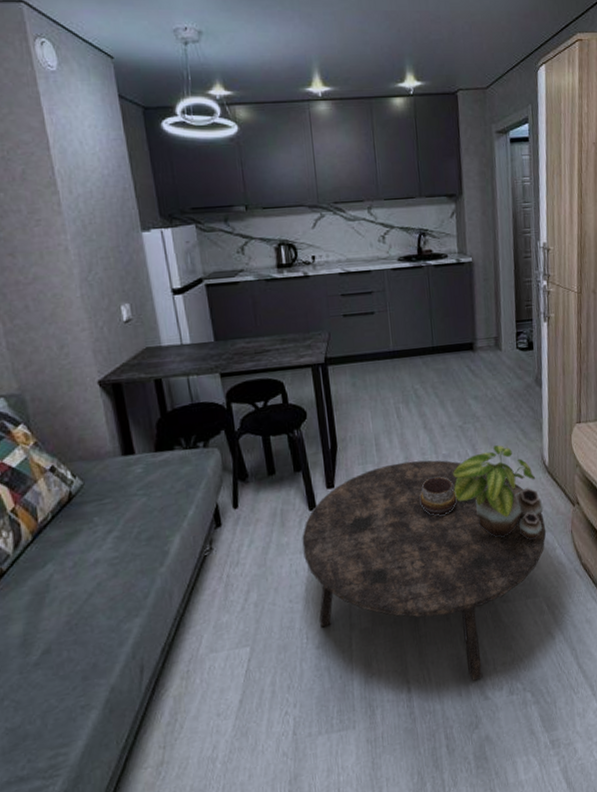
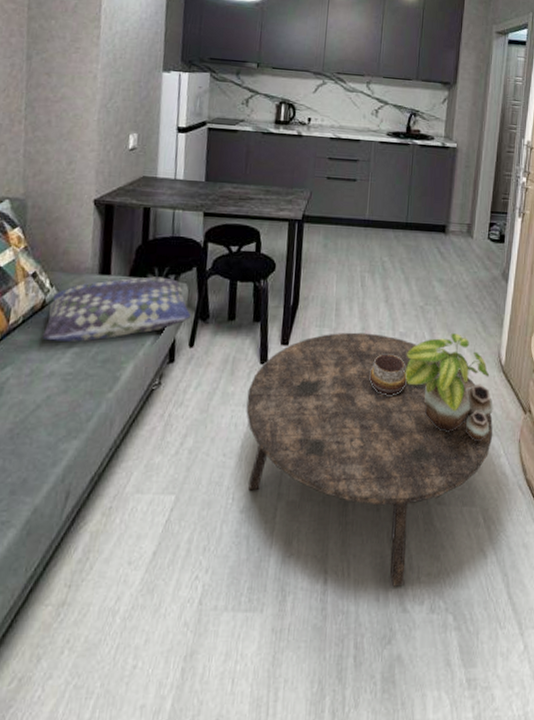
cushion: none [77,446,230,531] -> present [42,276,192,342]

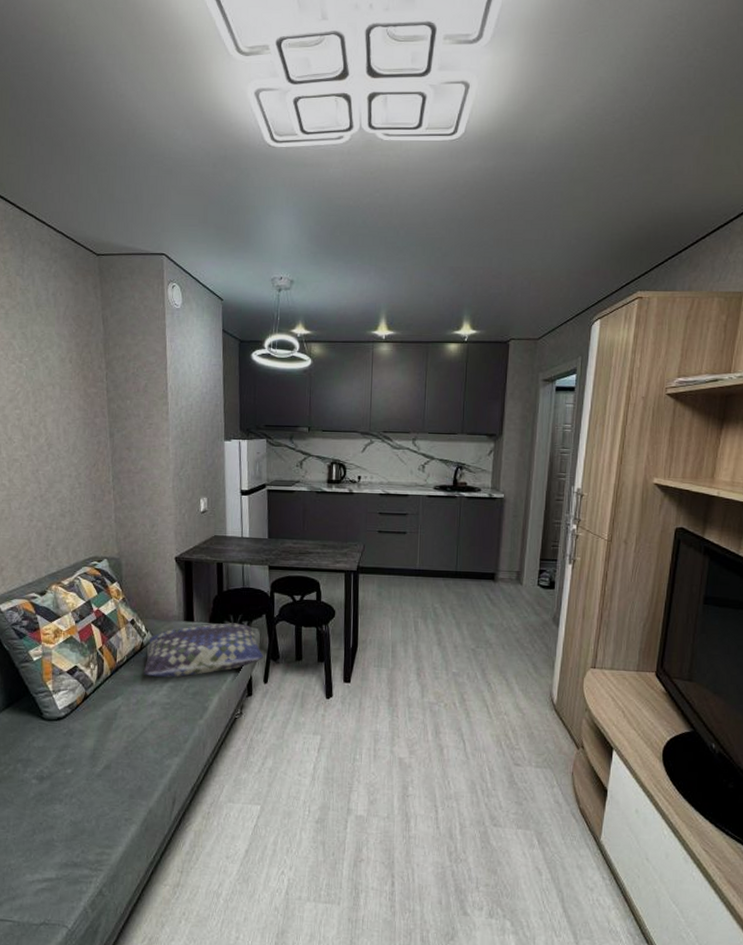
coffee table: present [246,332,493,587] -> none [316,672,546,894]
decorative bowl: present [369,354,407,395] -> none [425,691,461,728]
potted plant: present [404,333,493,442] -> none [458,674,546,773]

